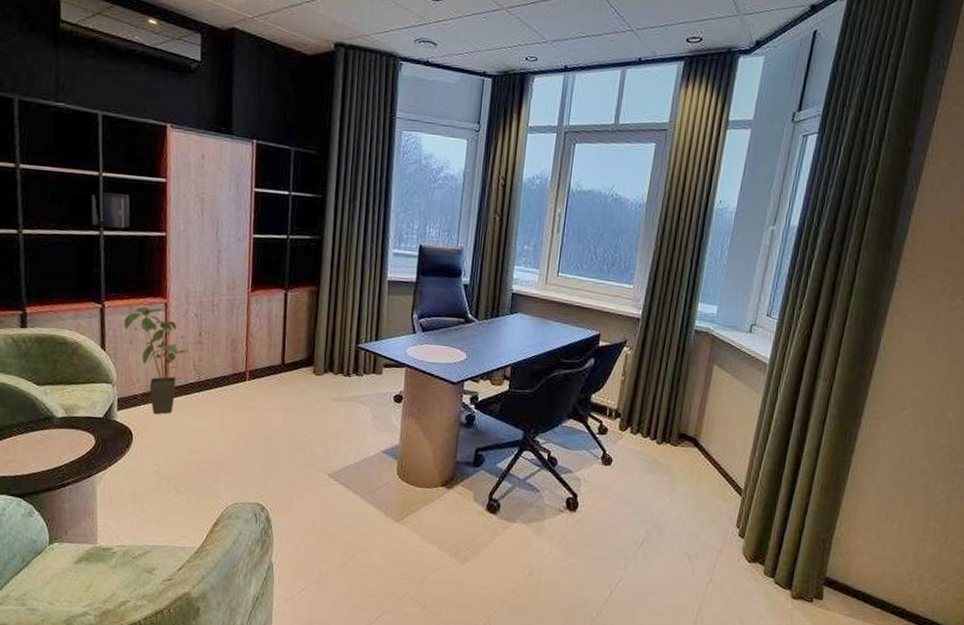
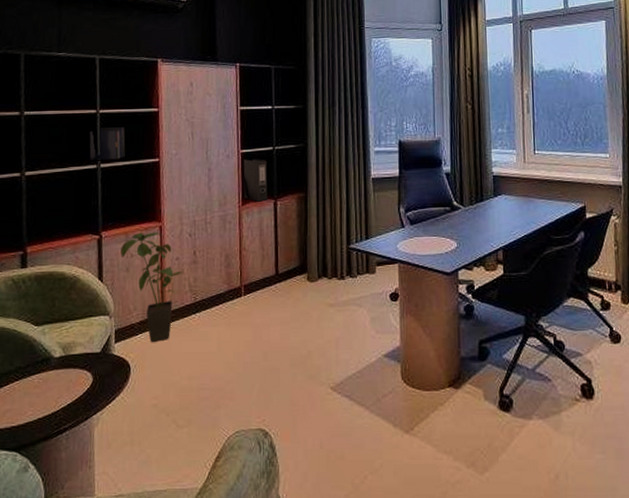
binder: none [254,244,280,291] -> present [243,158,268,202]

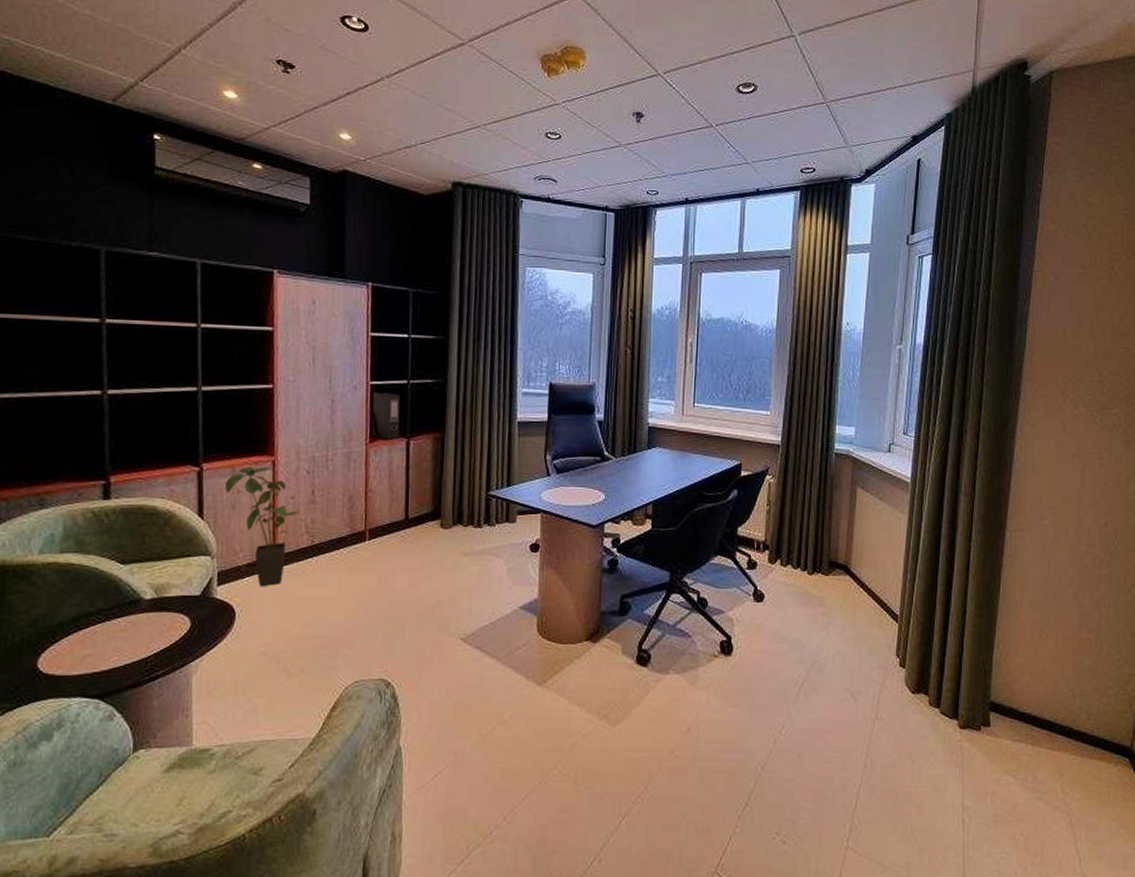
books: present [89,127,126,160] -> none [188,345,233,383]

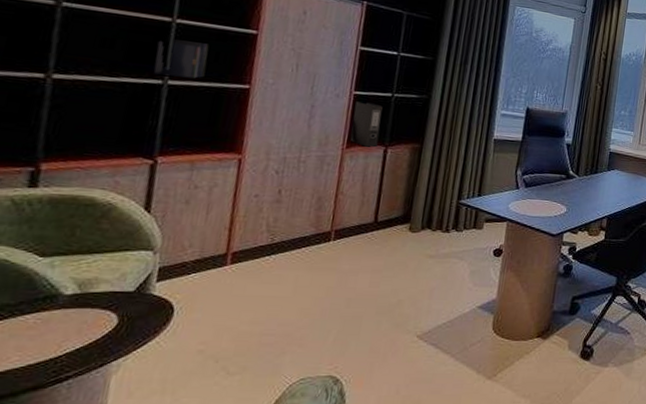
books: none [188,345,233,383] -> present [153,39,209,79]
house plant: present [225,466,298,587] -> none [180,162,260,284]

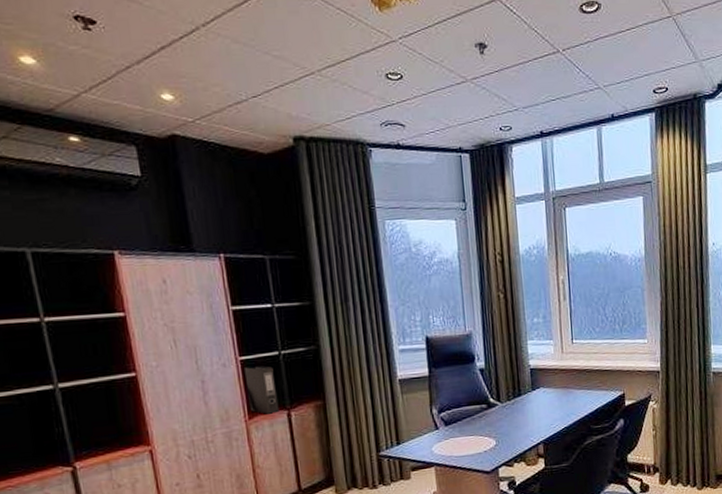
books: present [153,39,209,79] -> none [35,337,90,380]

